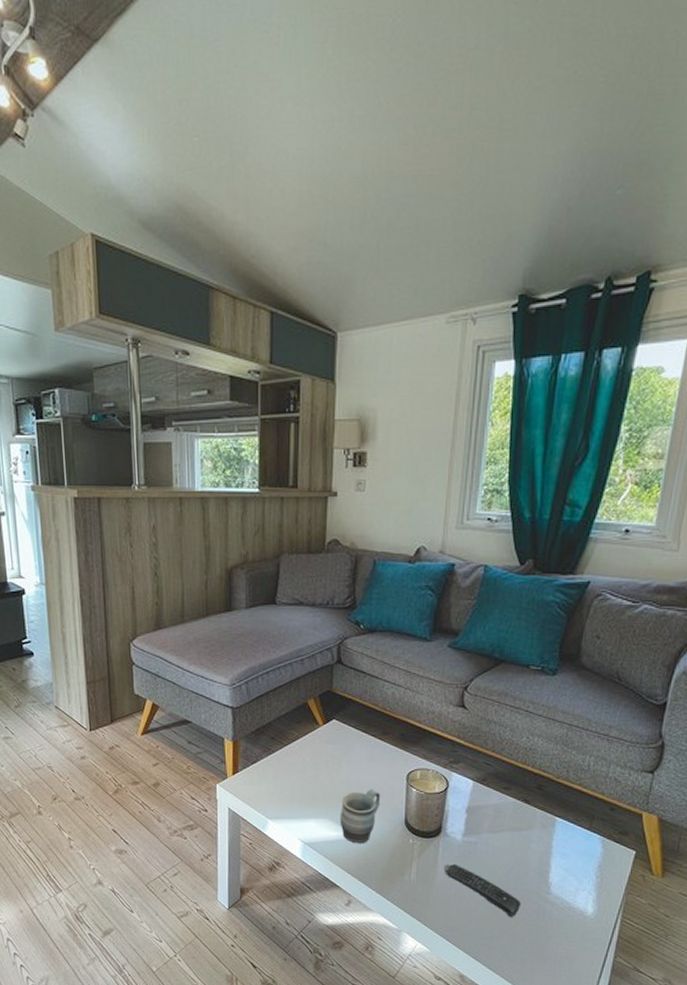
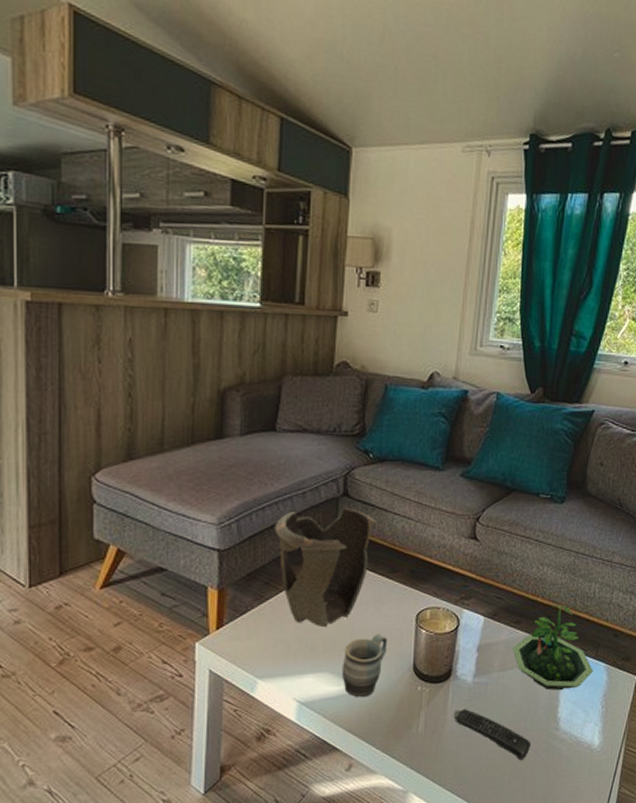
decorative bowl: none [278,673,368,780] -> present [274,507,376,628]
terrarium: none [502,774,587,857] -> present [512,604,593,690]

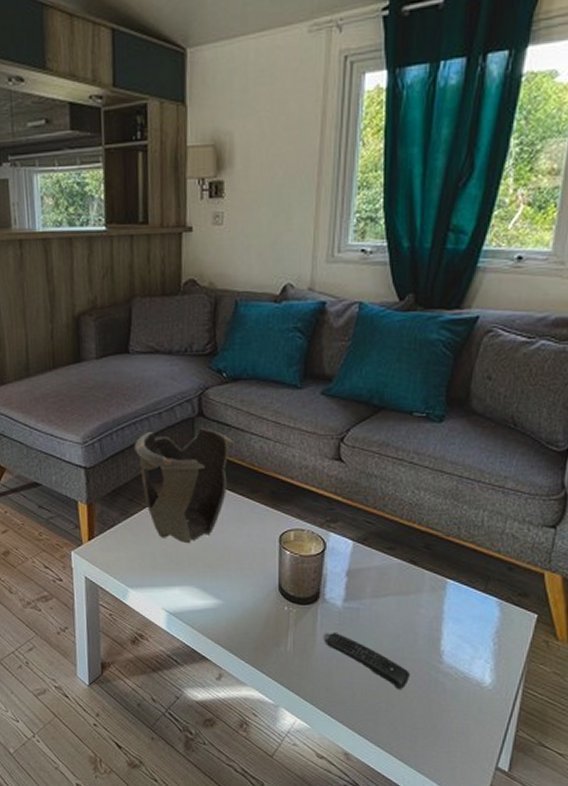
mug: present [341,633,388,698] -> none [207,552,251,613]
terrarium: present [512,604,593,690] -> none [386,531,482,622]

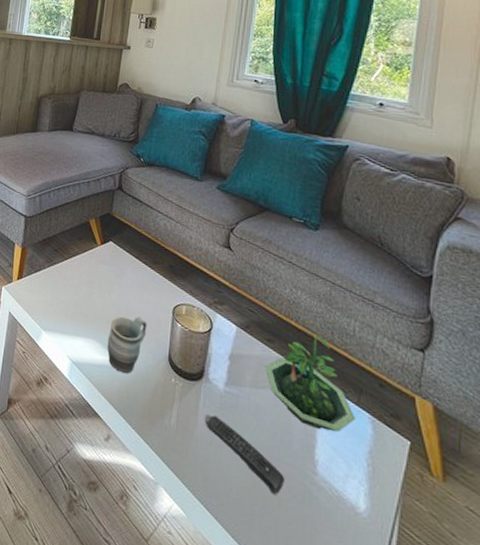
decorative bowl: present [134,427,233,544] -> none [65,195,143,300]
mug: none [207,552,251,613] -> present [107,316,147,374]
terrarium: none [386,531,482,622] -> present [265,331,355,432]

